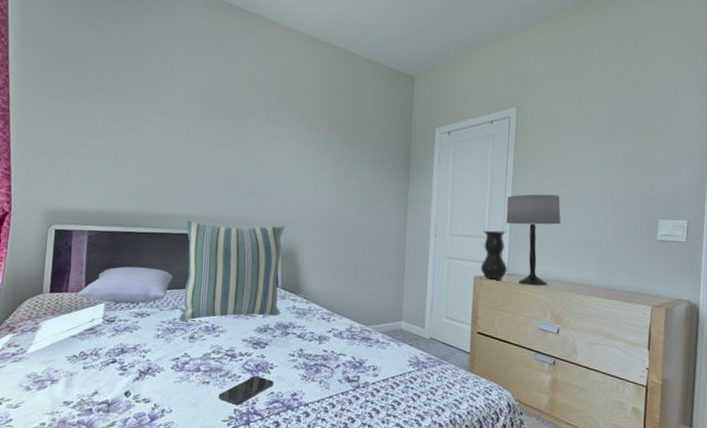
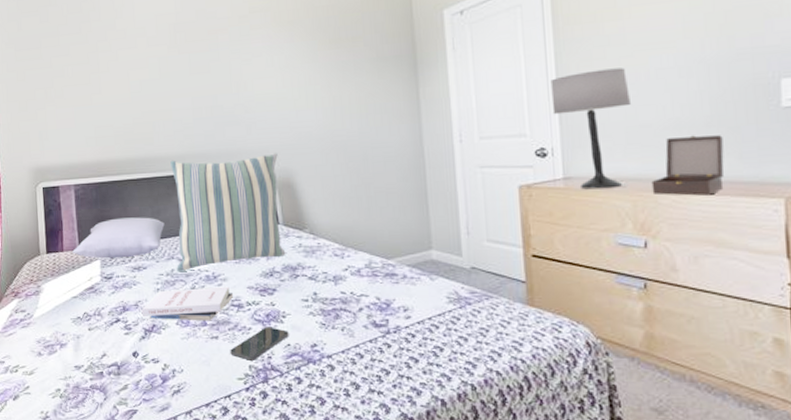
books: none [139,336,229,368] -> present [141,286,234,321]
vase: present [480,230,508,281] -> none [524,124,563,189]
jewelry box: none [567,253,618,300] -> present [651,135,725,197]

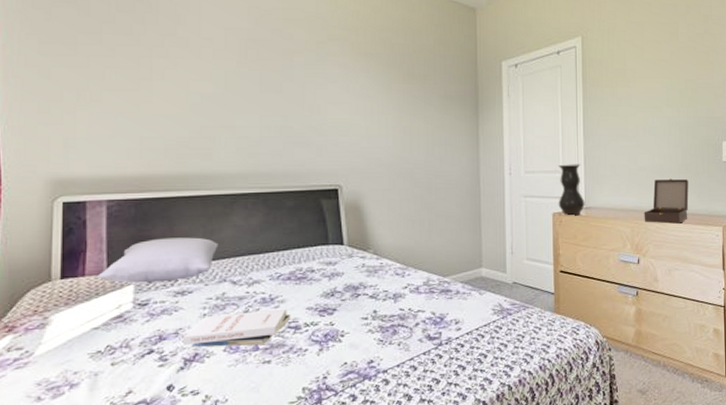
pillow: present [170,153,286,273] -> none [229,176,349,296]
smartphone: present [230,327,289,361] -> none [283,346,346,383]
vase: none [524,124,563,189] -> present [558,164,585,216]
table lamp: present [550,67,632,190] -> none [579,124,634,218]

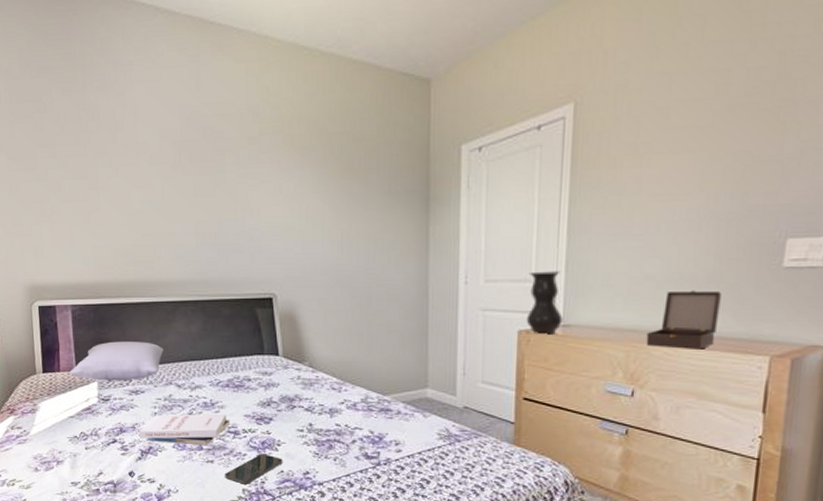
smartphone: none [283,346,346,383] -> present [225,453,283,485]

